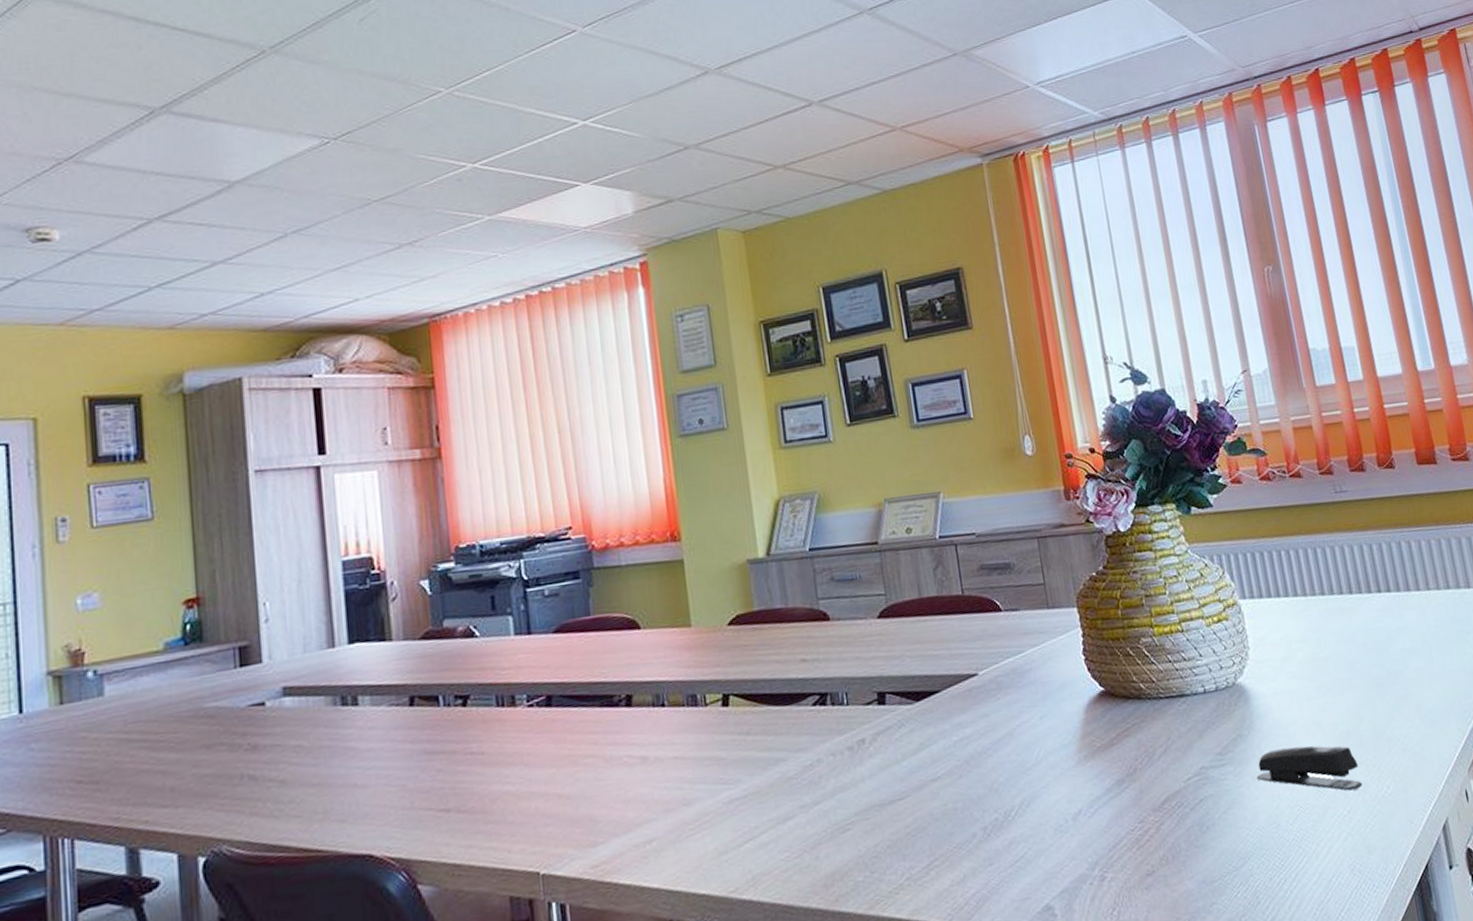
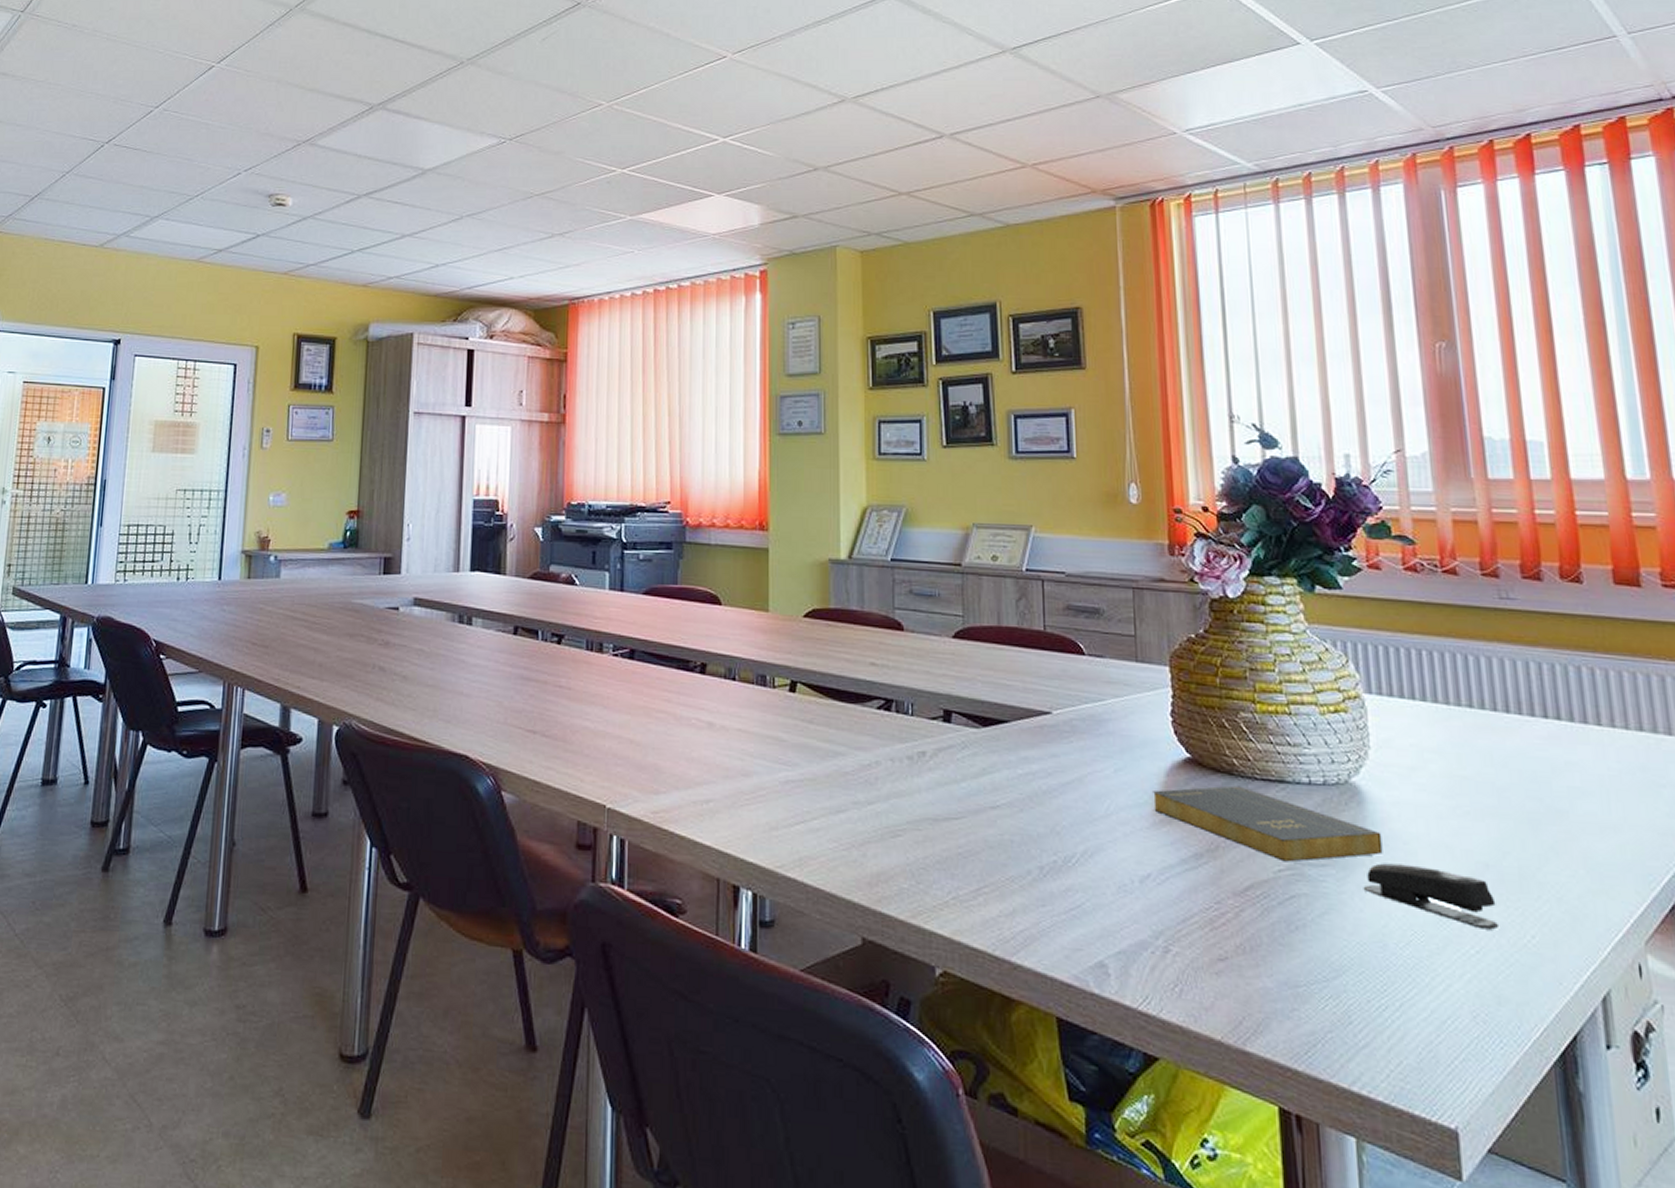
book: none [1075,707,1269,770] -> present [1153,785,1383,862]

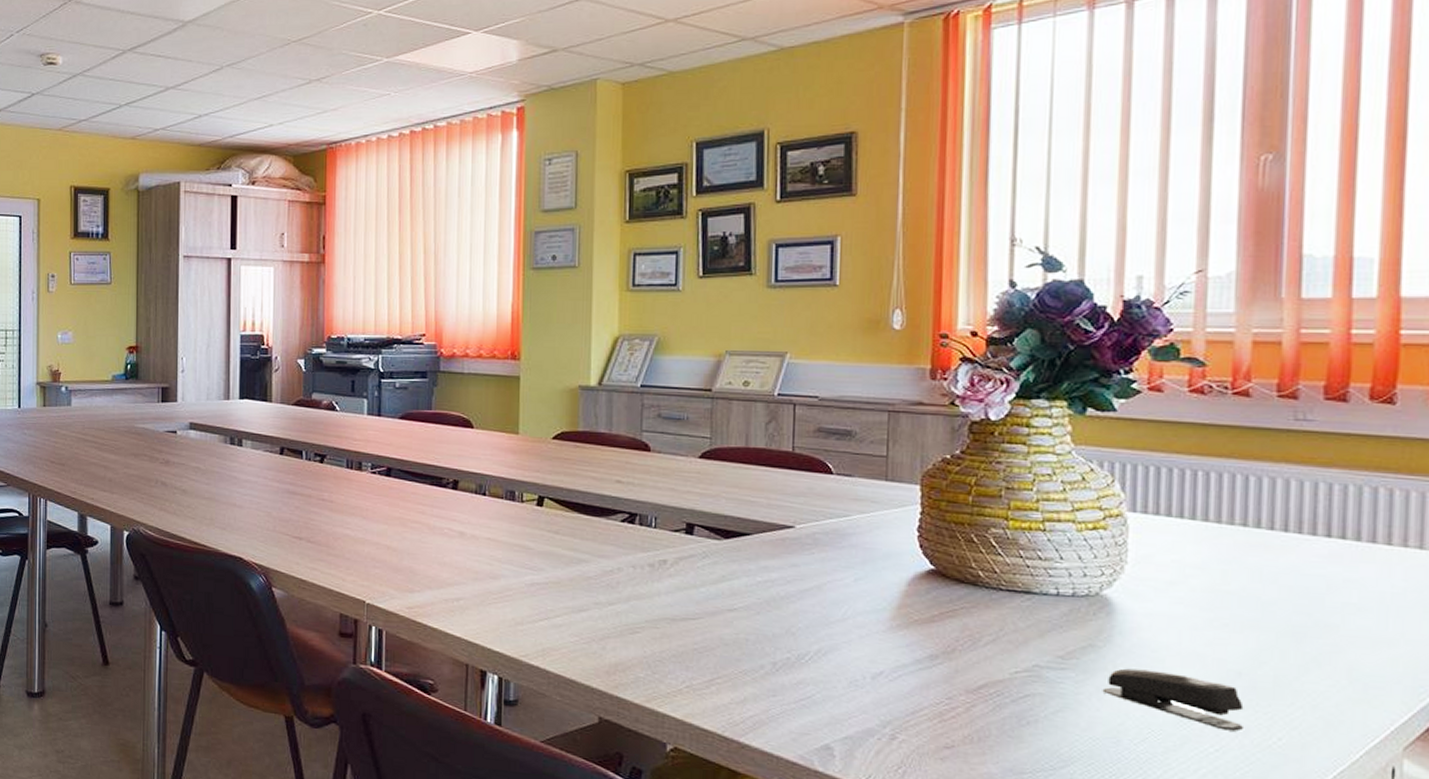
book: present [1153,785,1383,862] -> none [892,595,1129,665]

